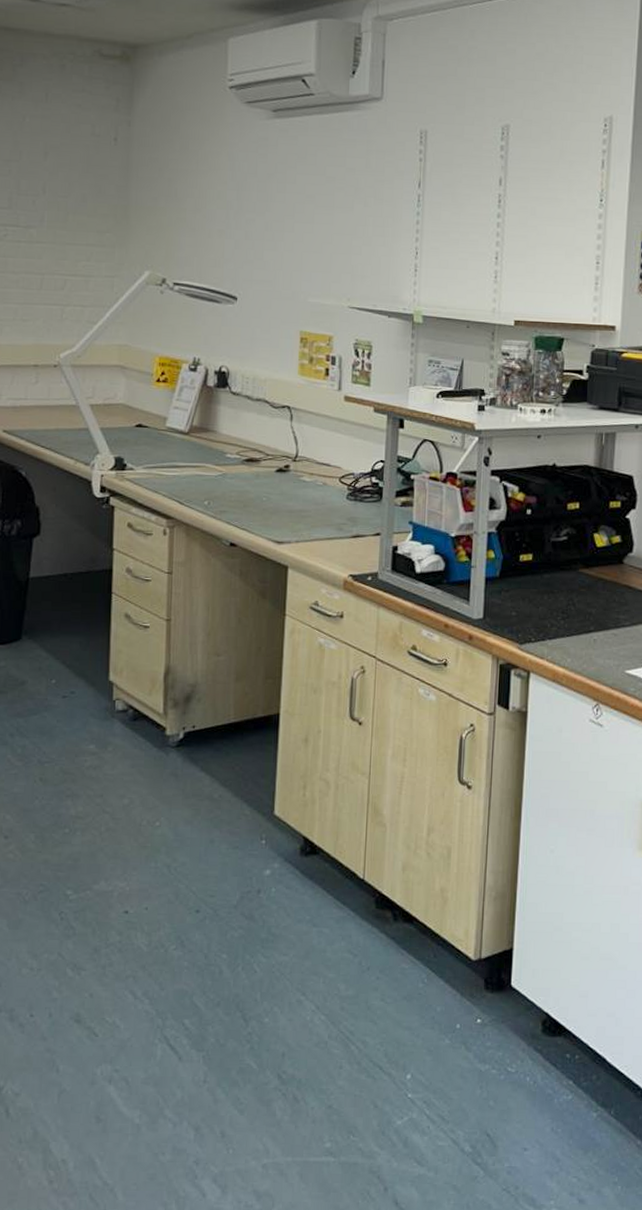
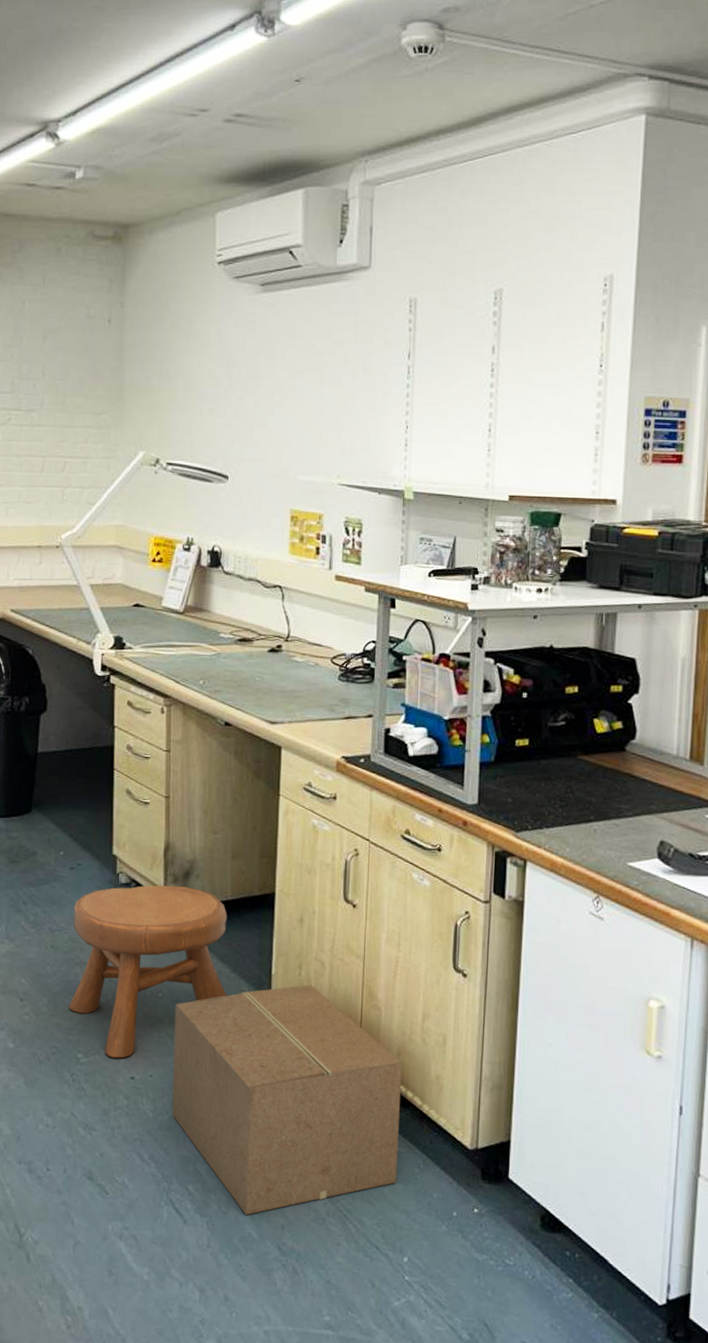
stool: none [58,710,230,893] -> present [69,885,228,1059]
cardboard box: none [167,804,407,1045] -> present [171,984,402,1215]

